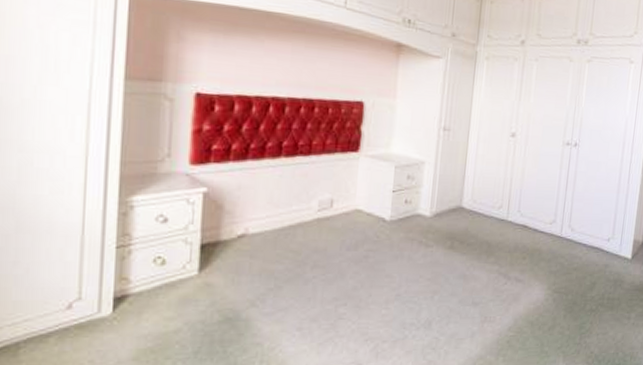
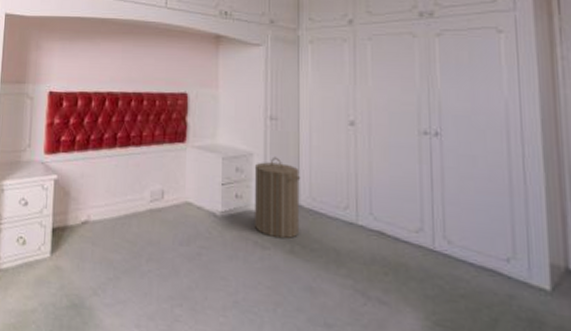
laundry hamper: none [420,164,466,237] -> present [254,156,301,239]

